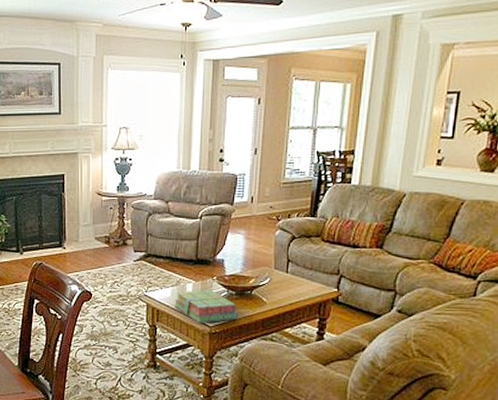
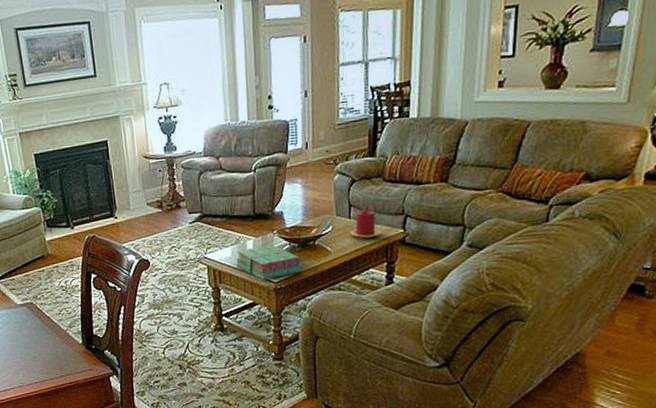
candle: none [286,266,315,294] -> present [350,210,381,239]

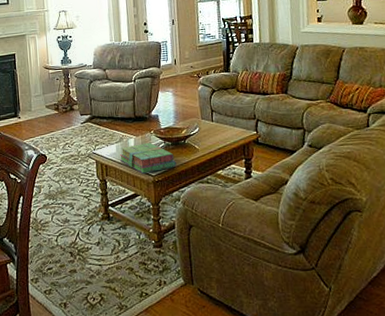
candle: present [350,210,381,239] -> none [213,114,238,139]

